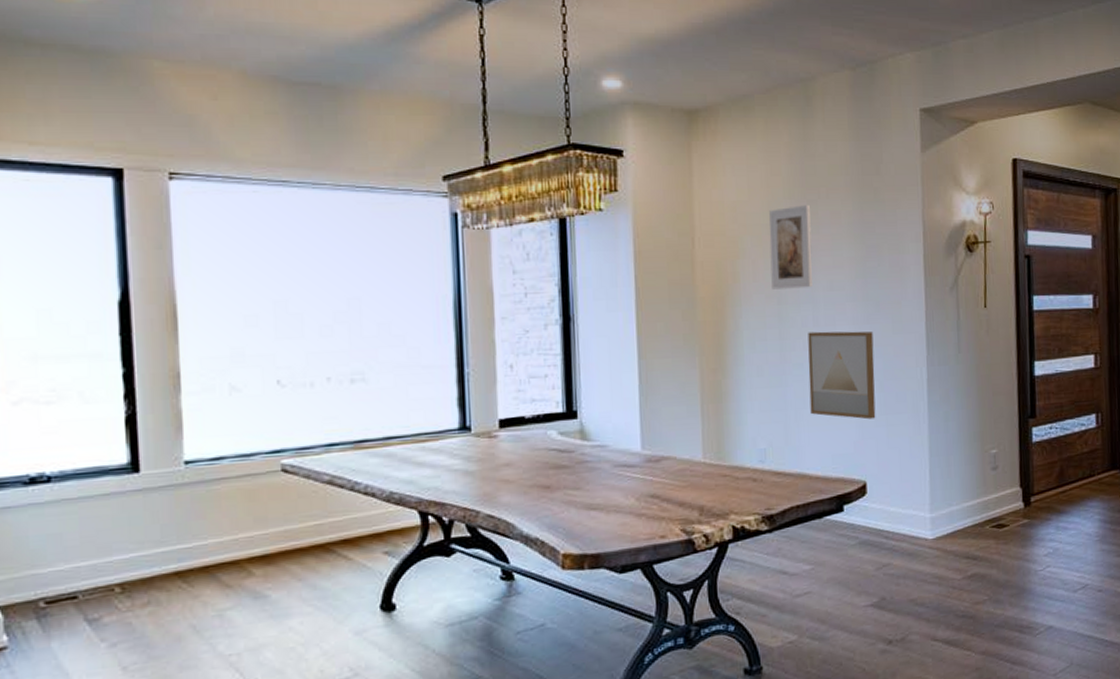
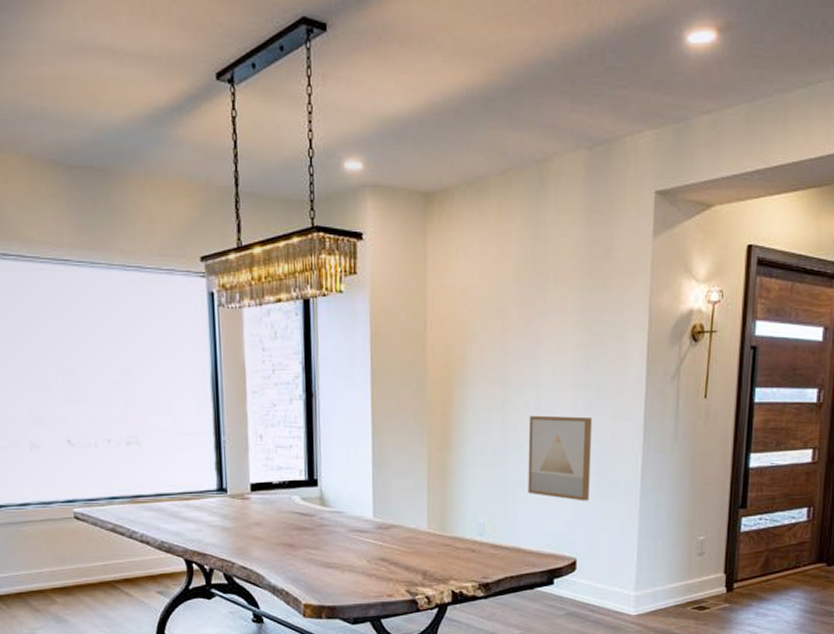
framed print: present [769,205,813,289] -> none [497,291,538,373]

